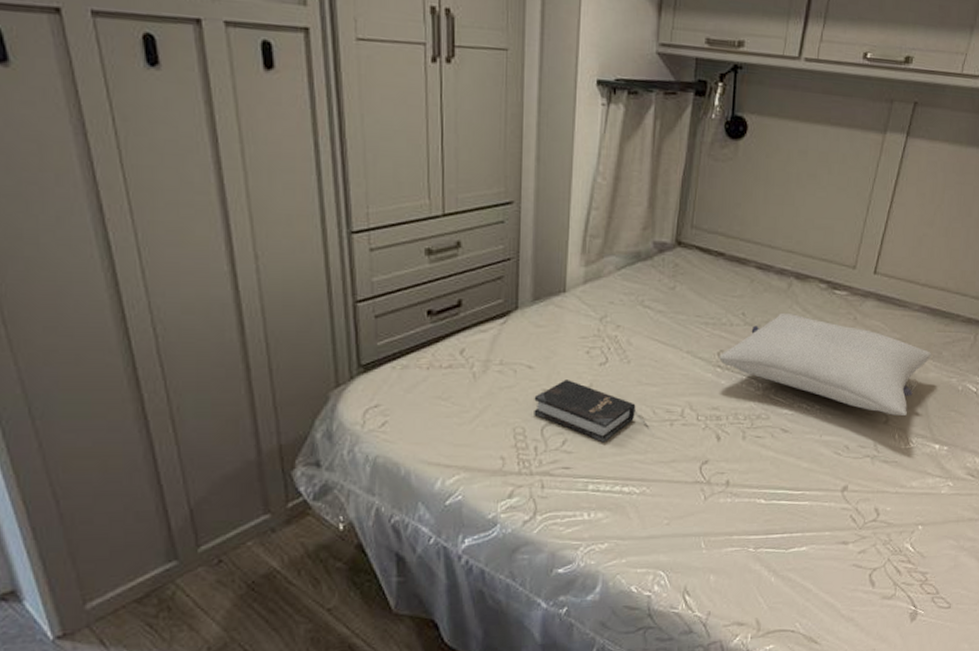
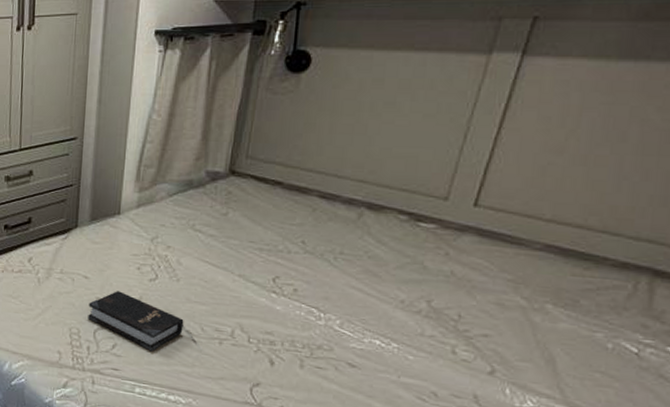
pillow: present [719,312,932,417] -> none [274,243,563,370]

